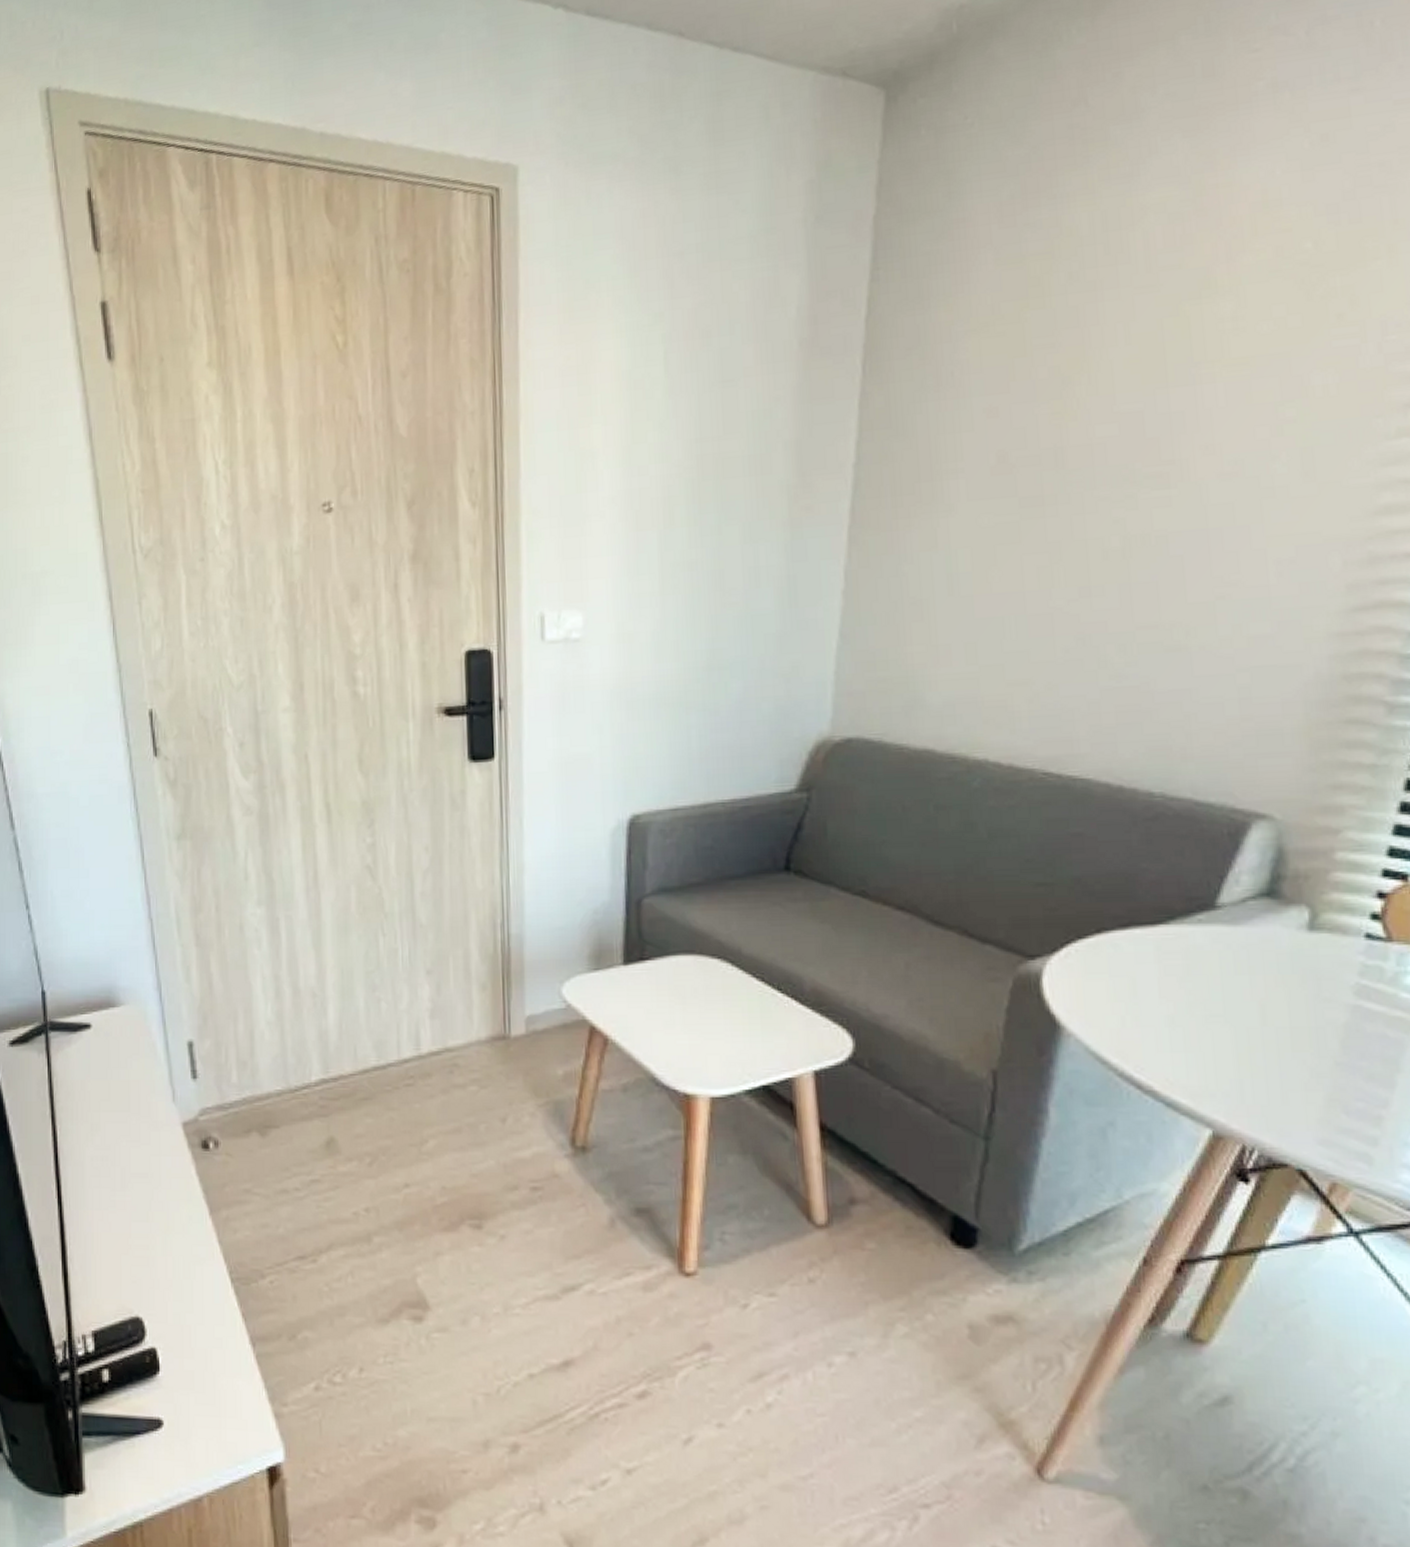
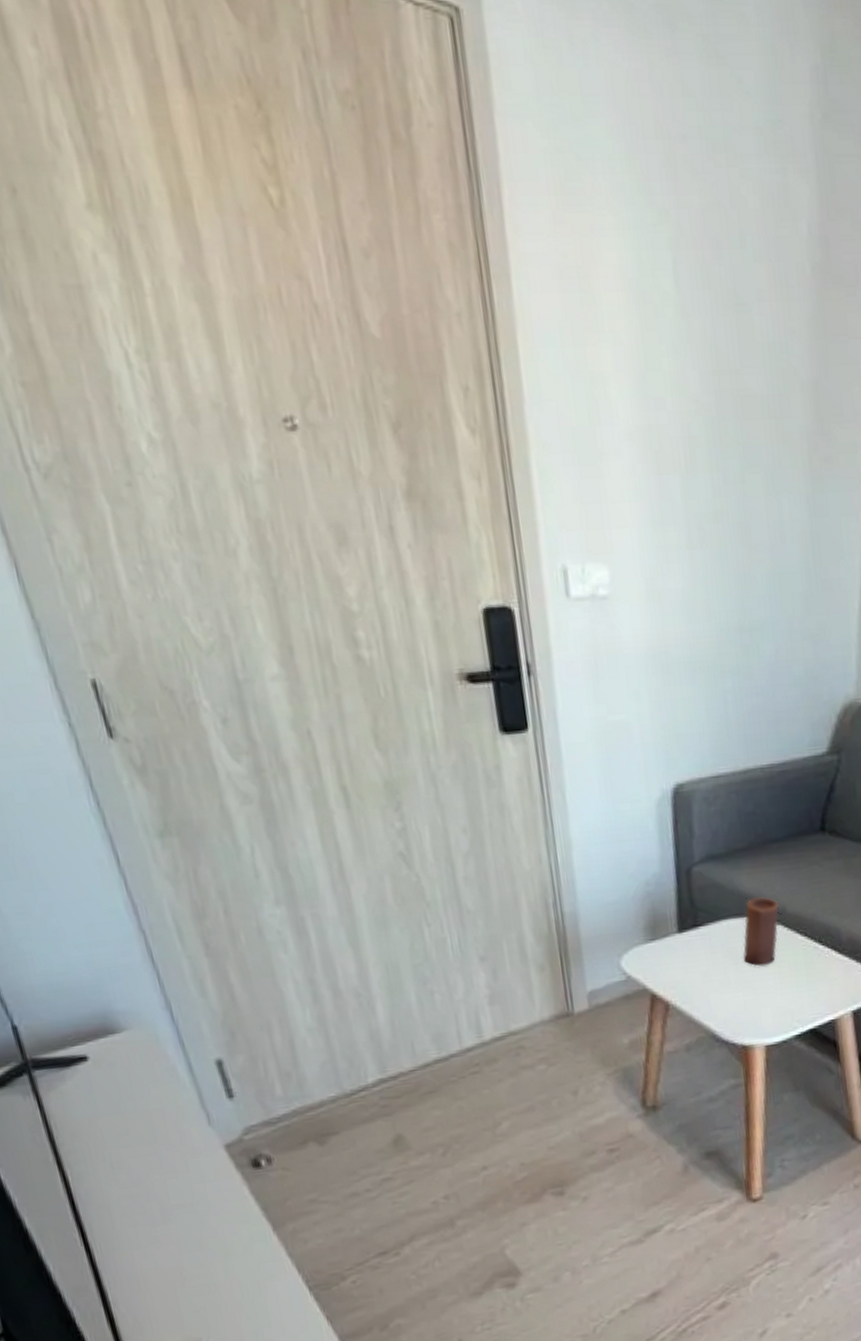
candle: none [691,935,734,1009] -> present [743,897,779,967]

